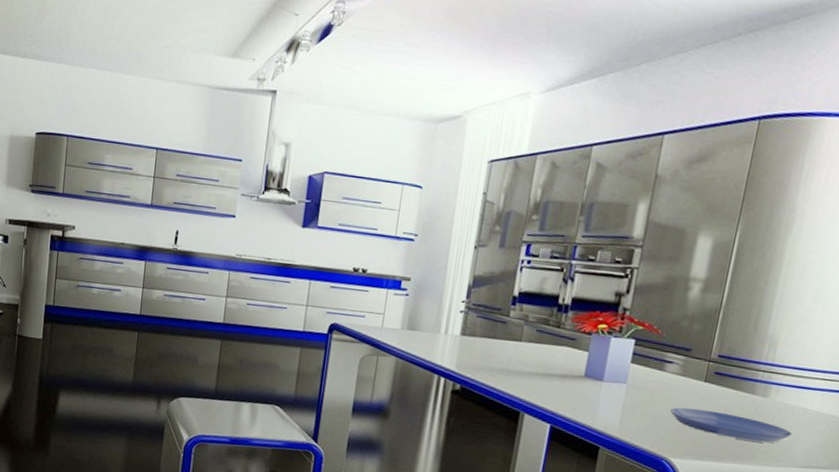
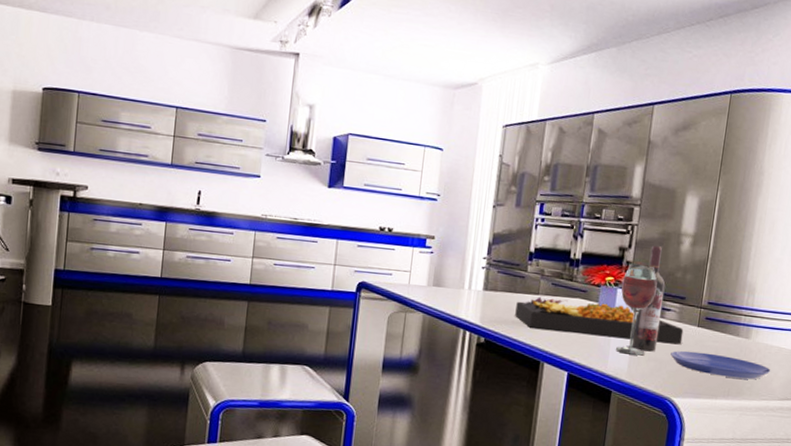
food platter: none [494,343,688,401] -> present [515,296,684,345]
wineglass: none [607,310,659,411] -> present [616,263,658,356]
wine bottle: none [624,291,668,406] -> present [631,246,666,351]

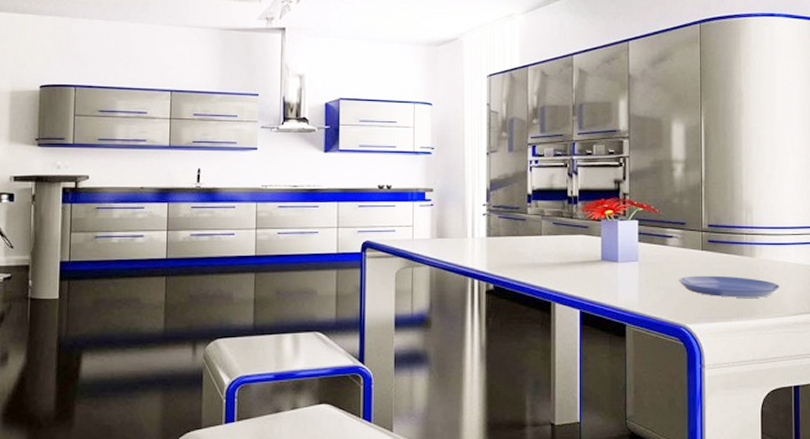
food platter: present [515,296,684,345] -> none [521,236,689,270]
wineglass: present [616,263,658,356] -> none [621,195,656,285]
wine bottle: present [631,246,666,351] -> none [639,175,665,279]

